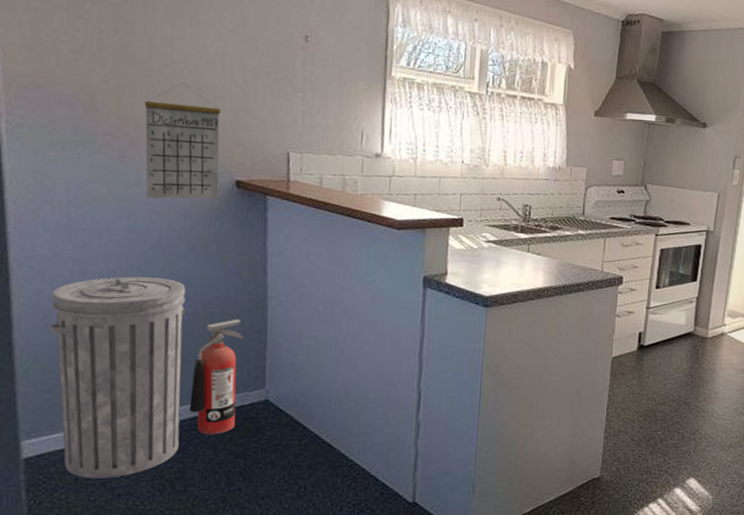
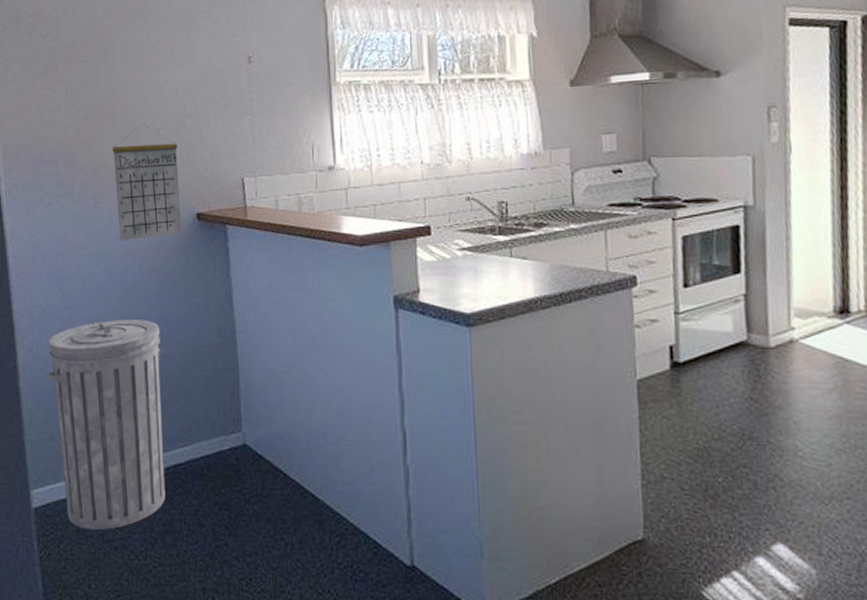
fire extinguisher: present [189,319,244,435] -> none [172,357,217,484]

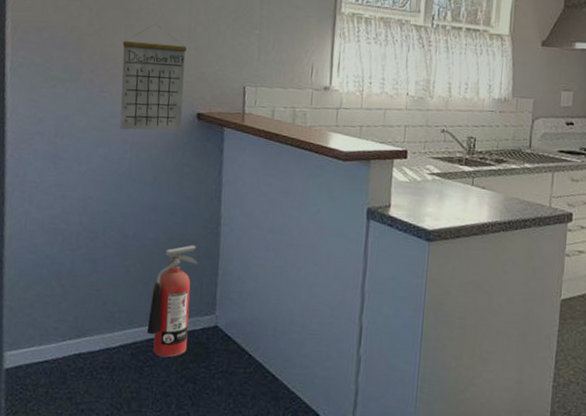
trash can: present [48,320,165,530] -> none [33,201,149,394]
fire extinguisher: none [172,357,217,484] -> present [146,245,198,358]

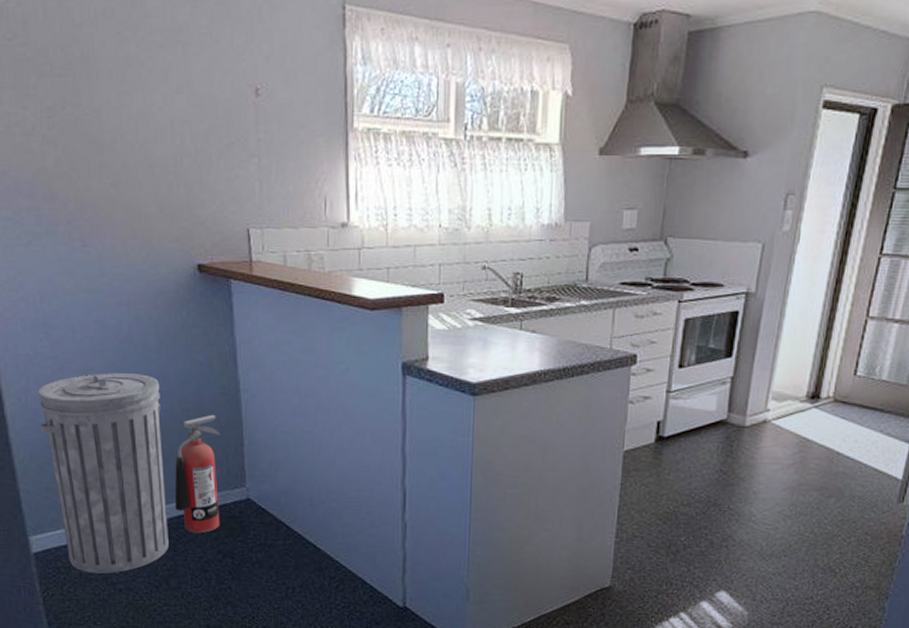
trash can: none [33,201,149,394] -> present [38,373,169,574]
calendar: present [120,23,187,131] -> none [99,157,181,289]

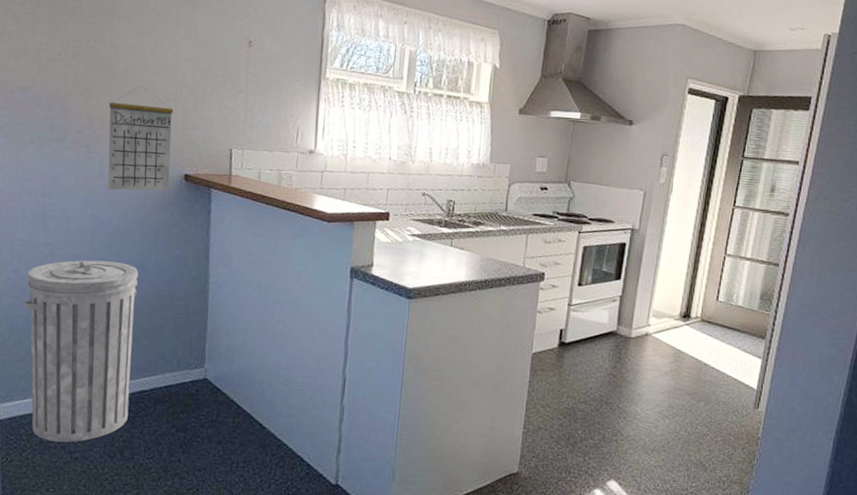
calendar: none [99,157,181,289] -> present [107,85,173,191]
fire extinguisher: present [174,414,221,534] -> none [137,302,188,409]

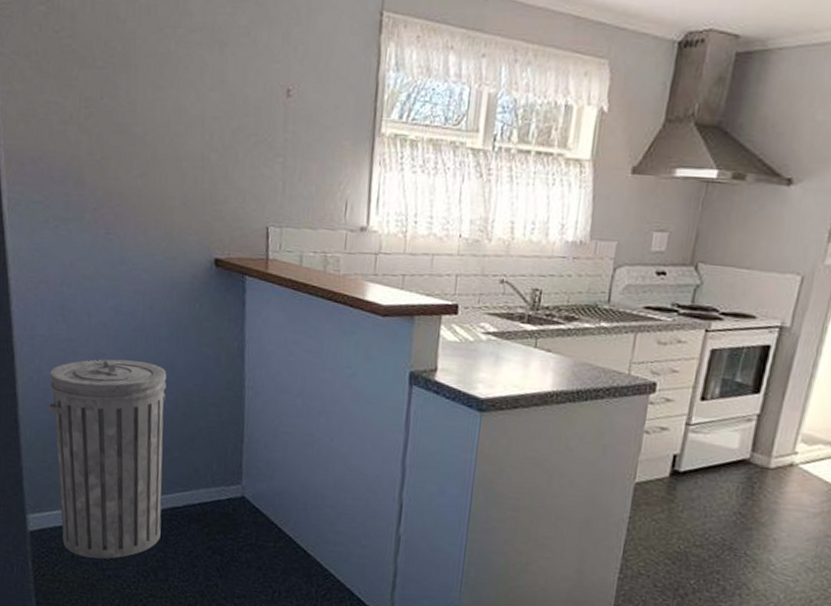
calendar: present [107,85,173,191] -> none [127,150,200,279]

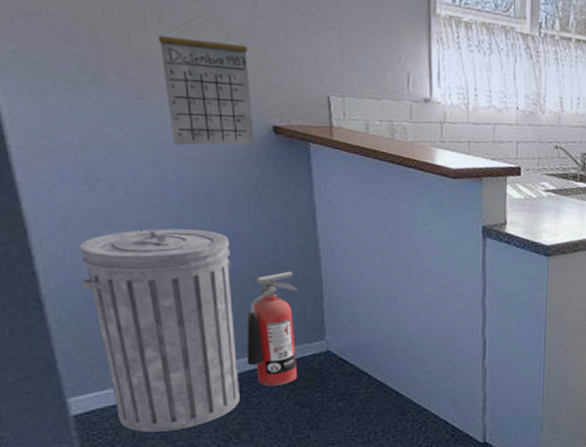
calendar: none [127,150,200,279] -> present [157,15,254,146]
fire extinguisher: none [170,408,222,527] -> present [246,271,298,387]

